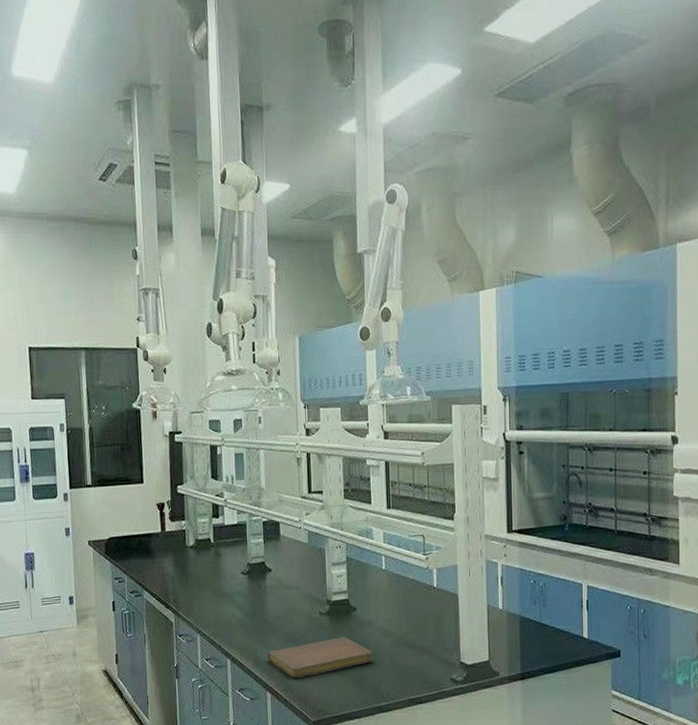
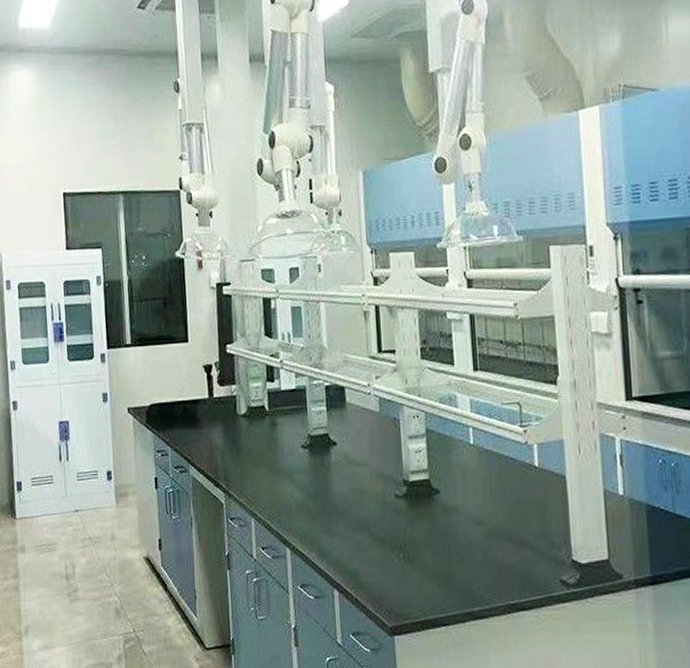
notebook: present [267,637,374,679] -> none [333,525,463,574]

